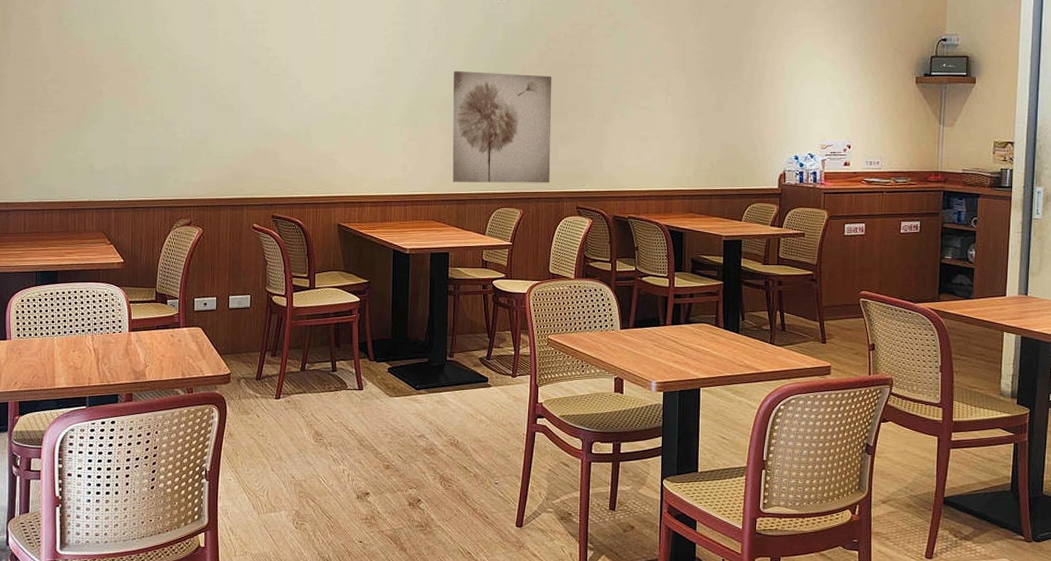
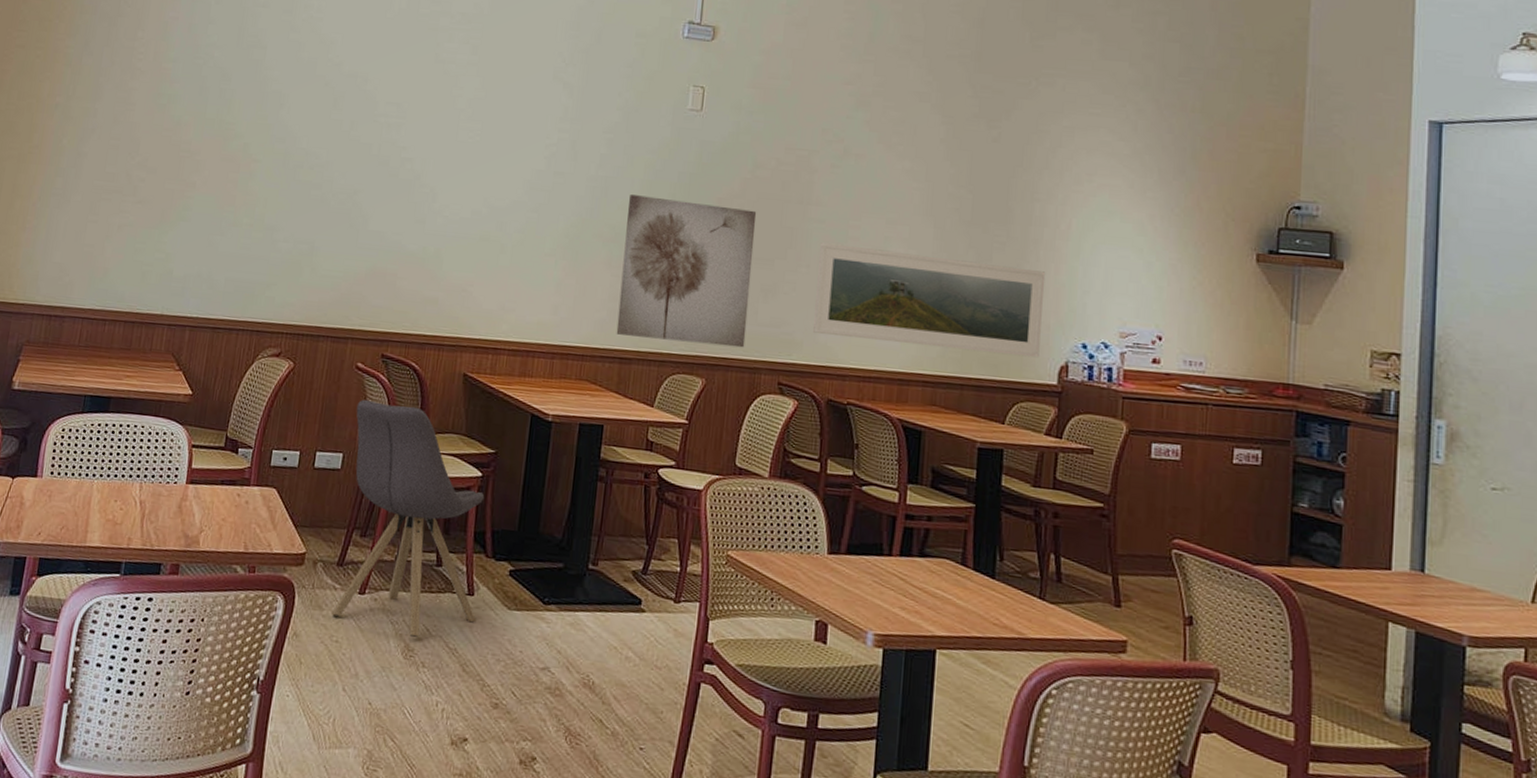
chair: none [256,252,367,425] -> present [332,399,485,637]
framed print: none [599,96,767,170] -> present [812,242,1046,358]

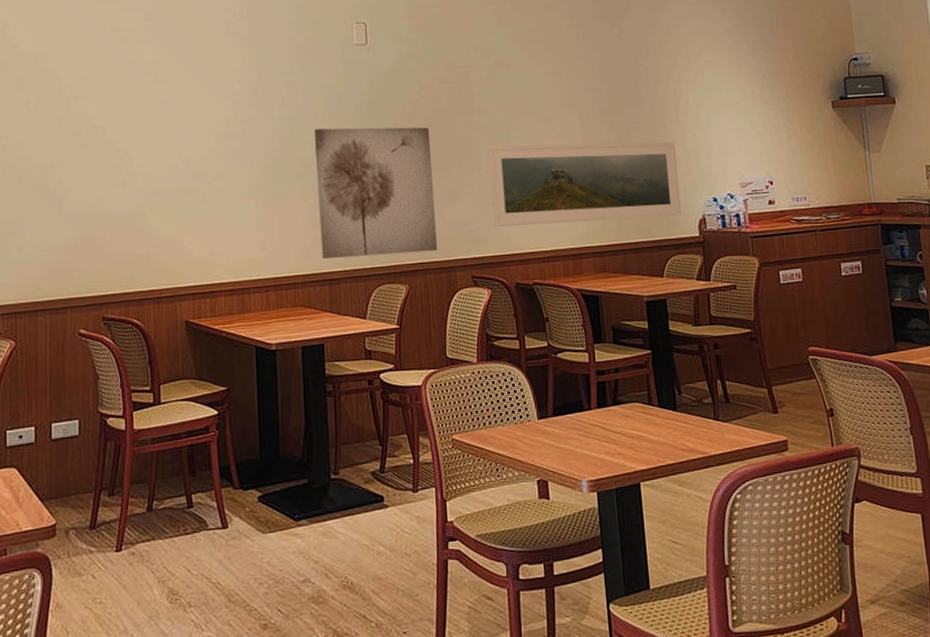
chair: present [332,399,485,637] -> none [85,361,234,581]

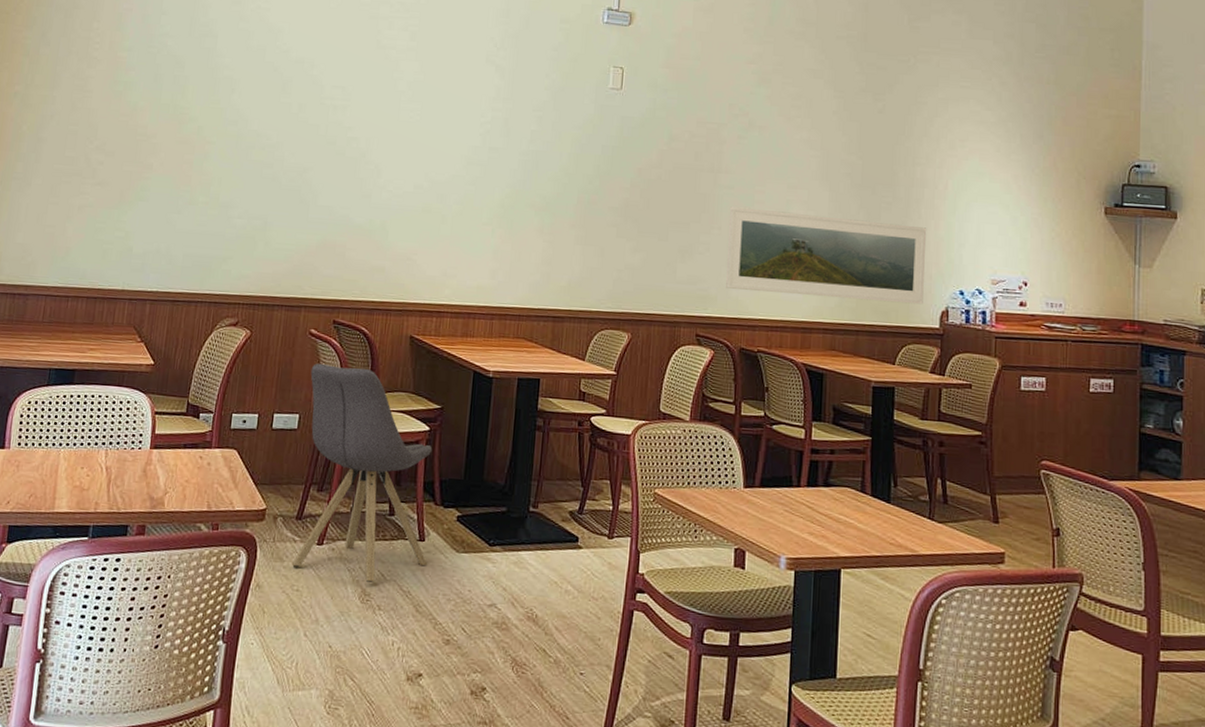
chair: none [85,361,234,581] -> present [292,363,433,582]
wall art: present [313,127,438,259] -> none [549,167,673,304]

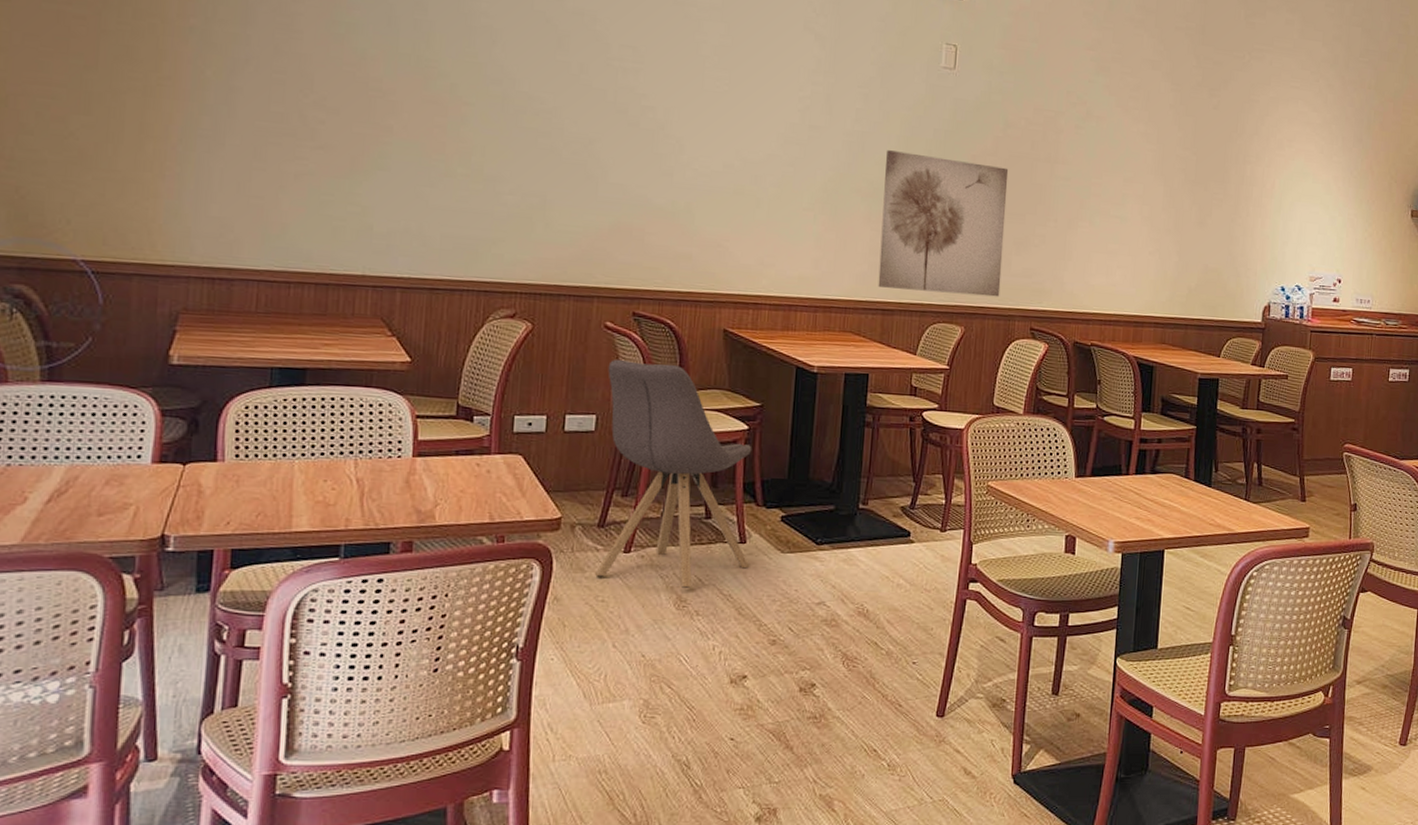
wall art: none [549,167,673,304] -> present [878,150,1009,297]
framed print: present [725,206,927,305] -> none [1060,198,1254,300]

